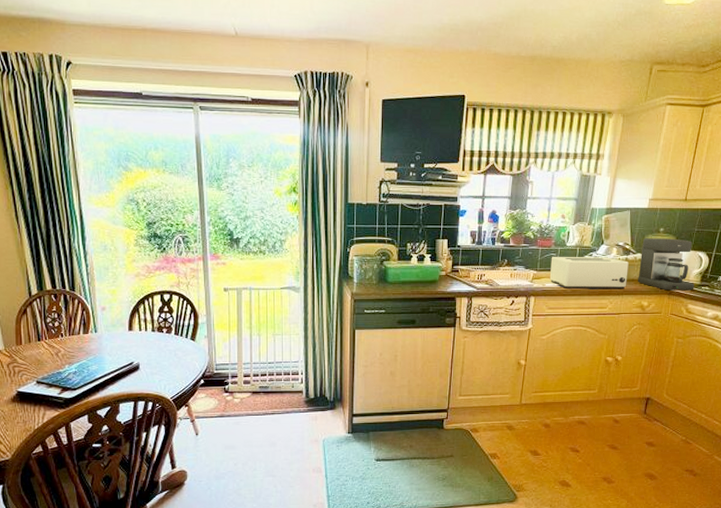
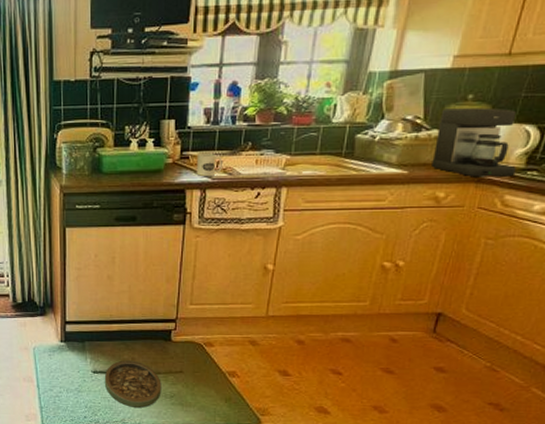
pet bowl: none [386,448,435,491] -> present [104,360,162,408]
mug: none [464,267,485,287] -> present [196,152,222,177]
toaster: present [549,257,629,290] -> none [307,135,419,178]

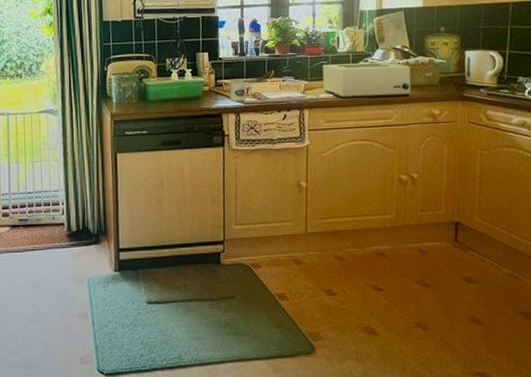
pet bowl: present [104,360,162,408] -> none [159,287,216,340]
toaster: none [307,135,419,178] -> present [322,62,412,99]
coffee maker: present [431,108,516,177] -> none [422,38,492,96]

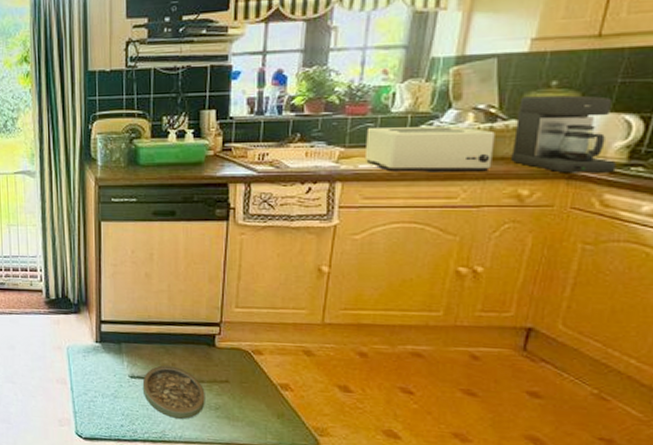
pet bowl: none [159,287,216,340] -> present [142,365,205,419]
mug: present [229,80,252,102] -> none [240,144,268,170]
coffee maker: none [422,38,492,96] -> present [511,95,616,173]

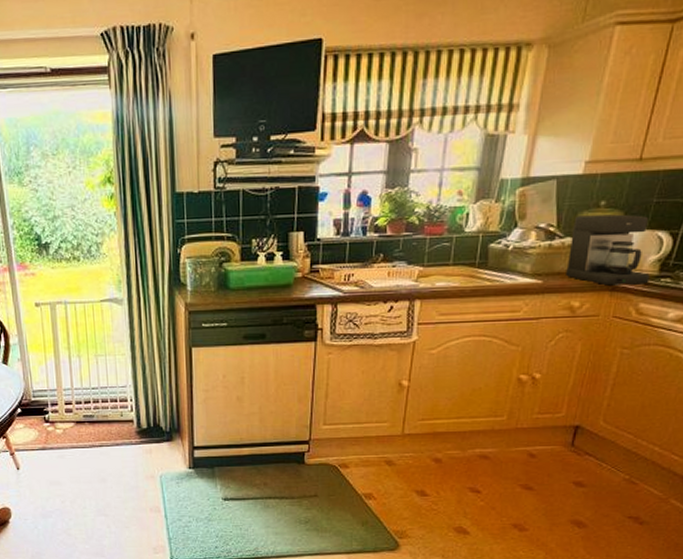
pet bowl: present [142,365,205,419] -> none [235,486,296,535]
toaster: present [364,126,495,172] -> none [441,244,553,288]

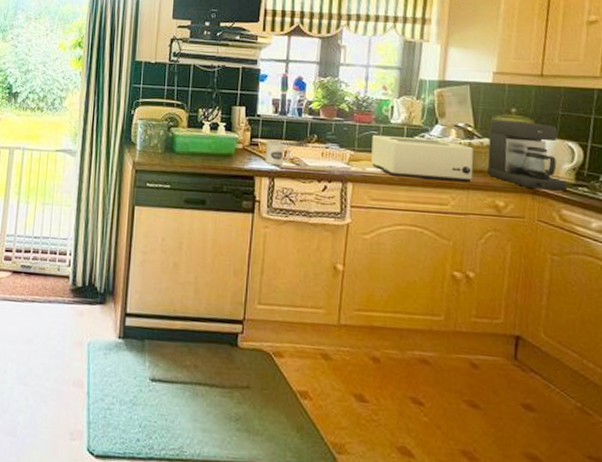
mug: none [327,265,353,291] -> present [265,141,290,166]
toaster: none [441,244,553,288] -> present [370,135,474,183]

